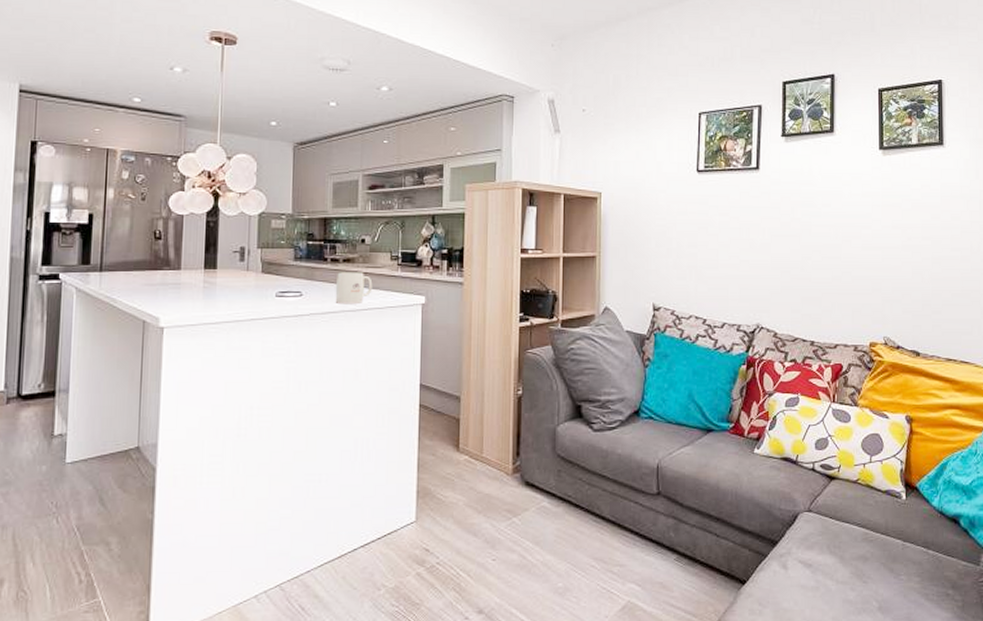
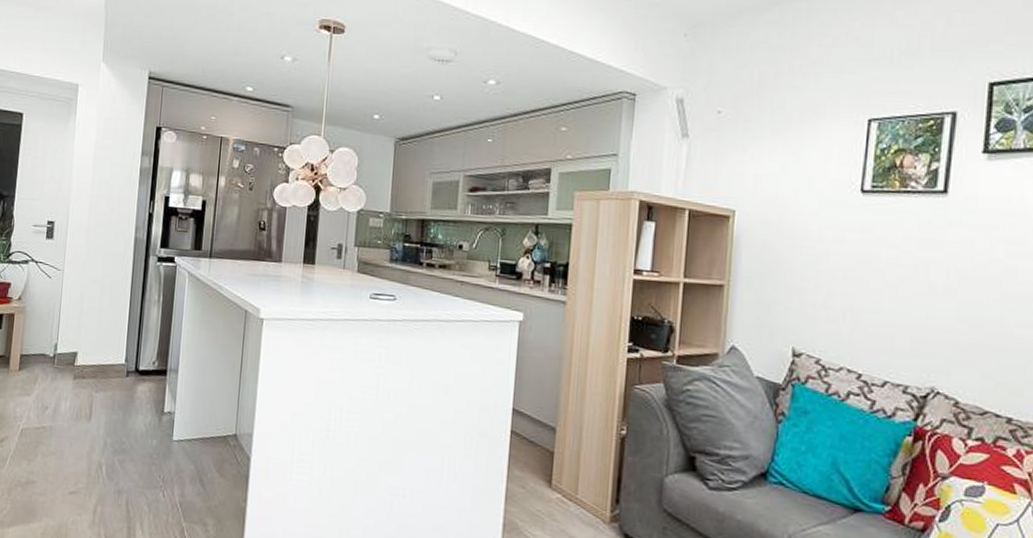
mug: present [335,272,373,305] -> none [428,278,468,315]

